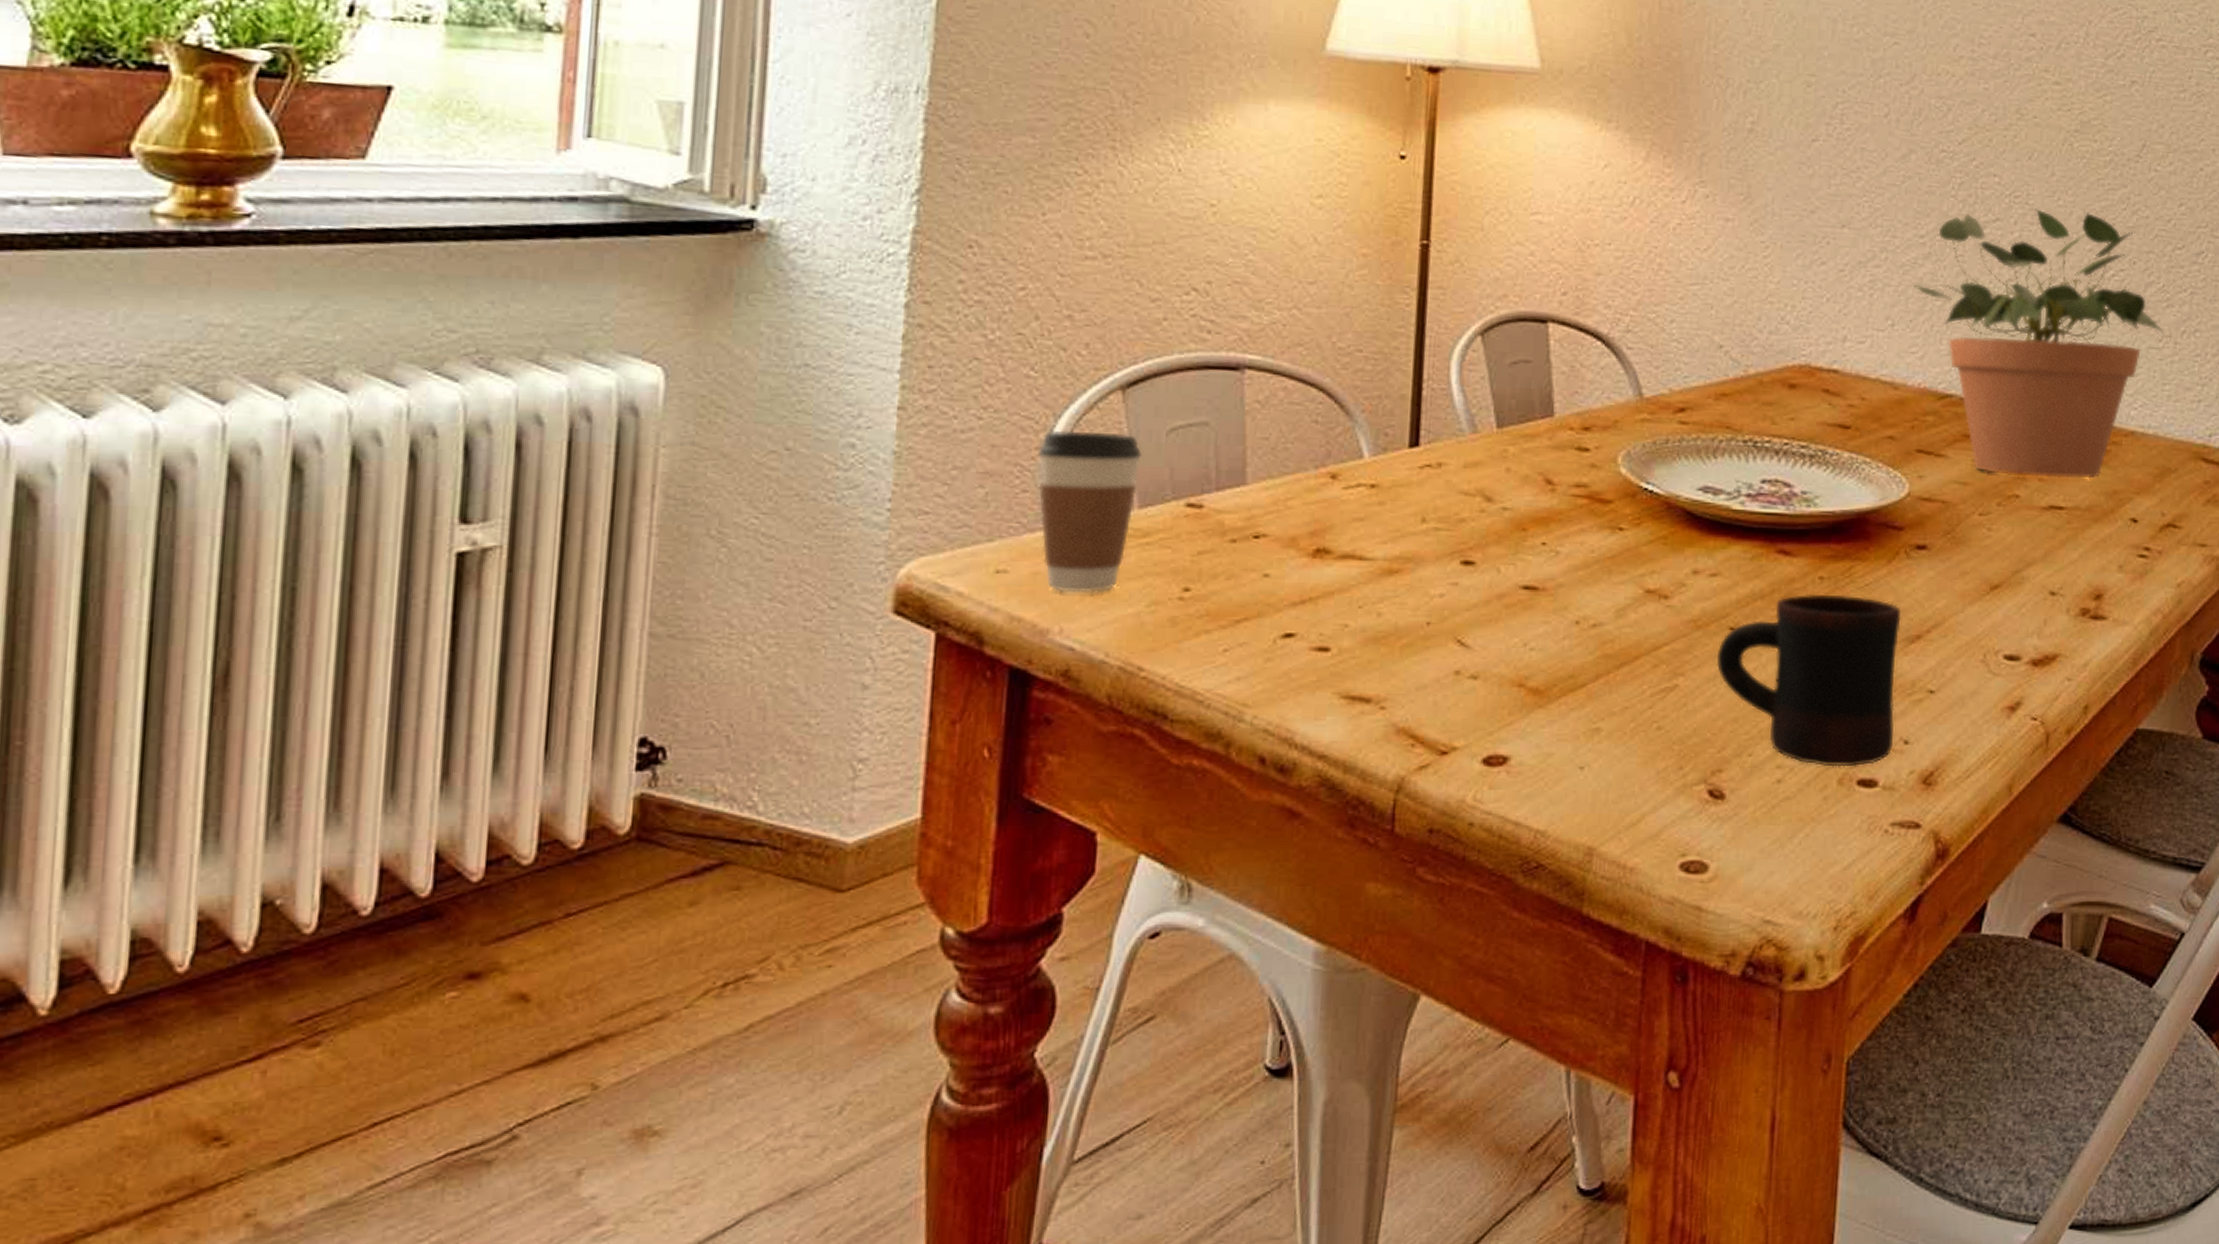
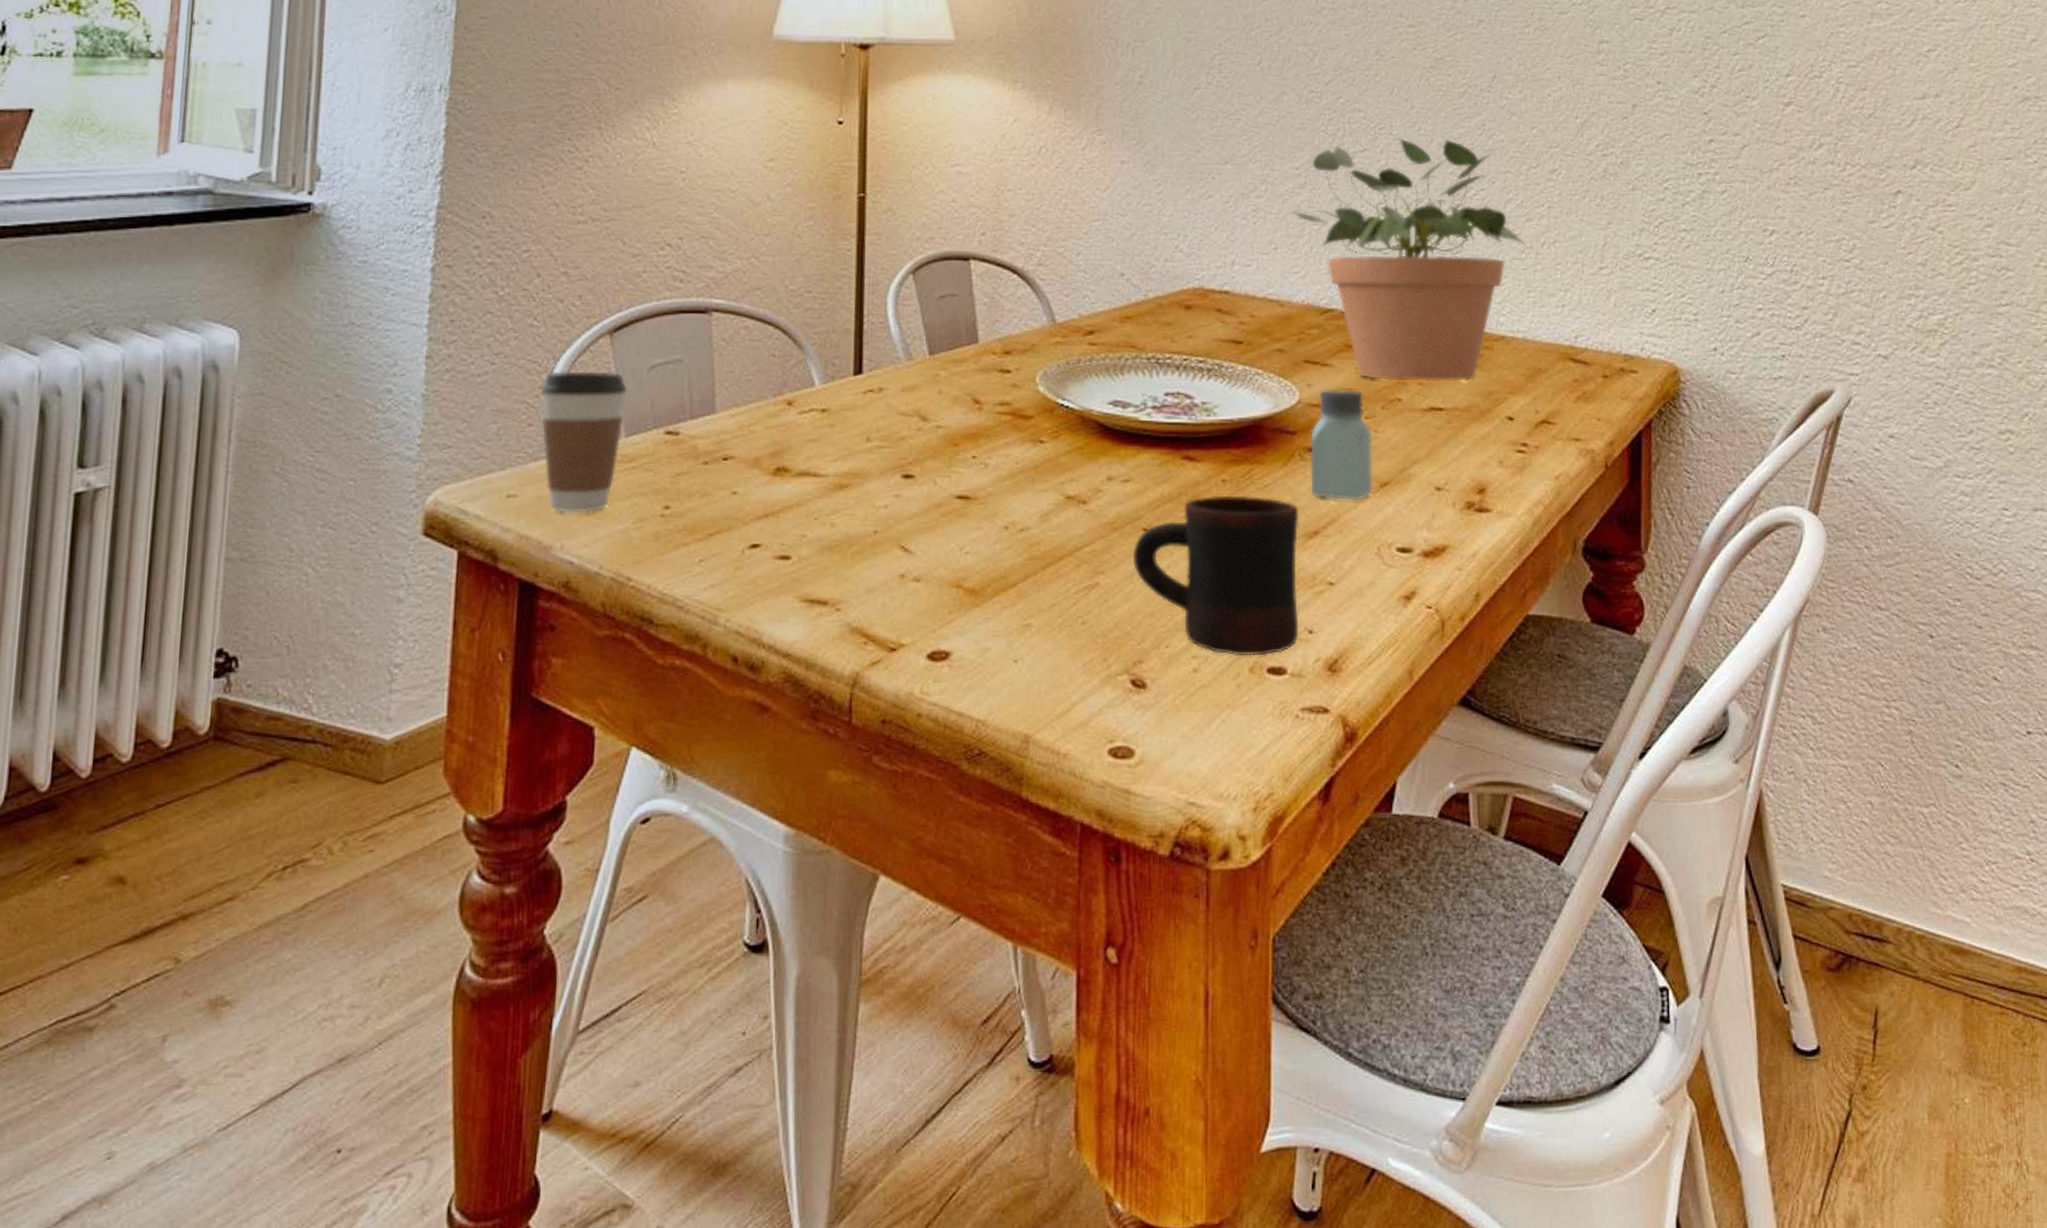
saltshaker: none [1916,482,1985,604] -> present [1310,389,1373,501]

